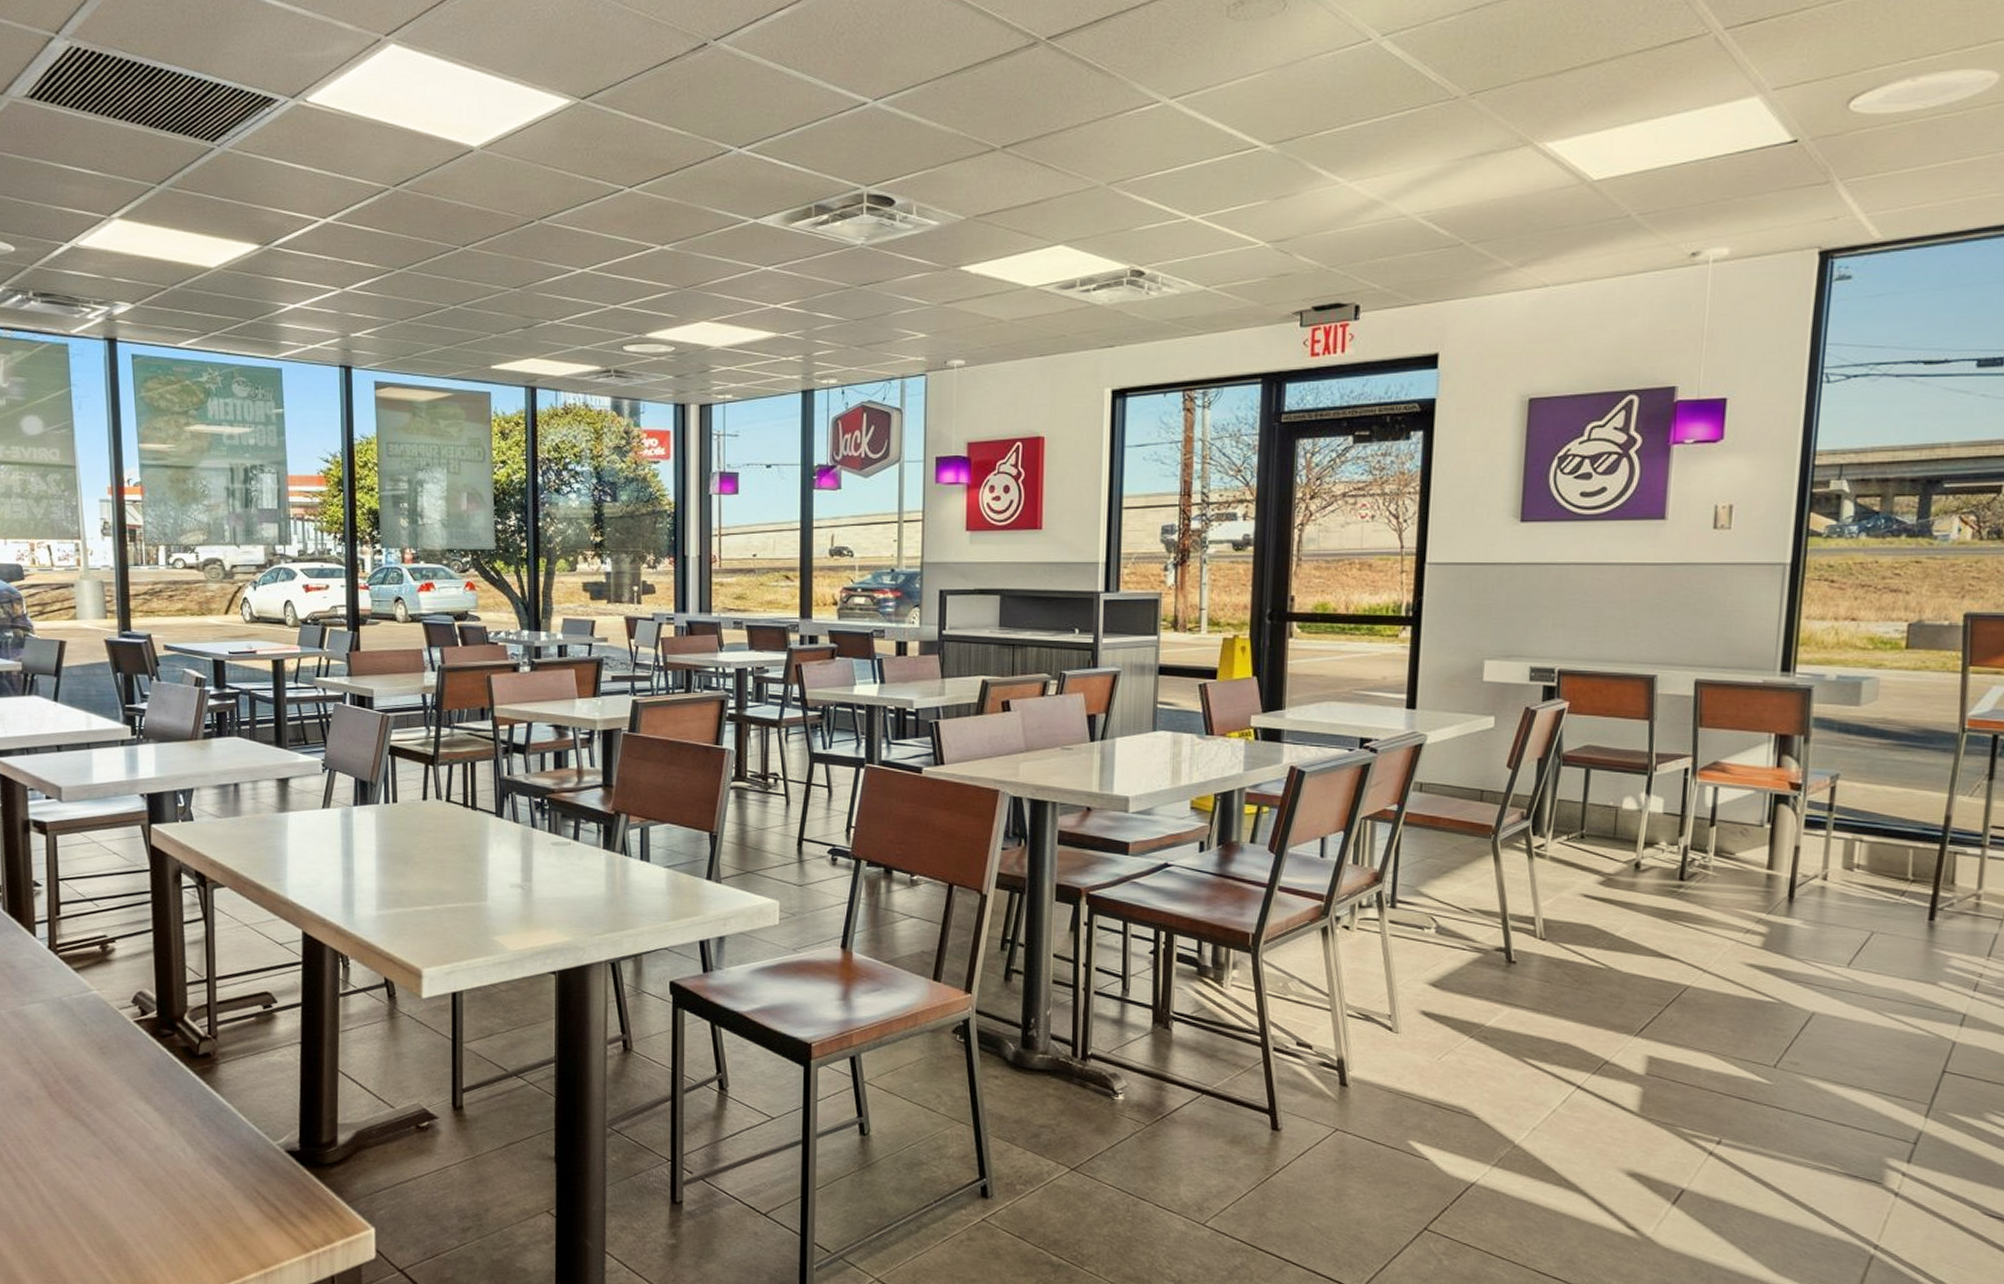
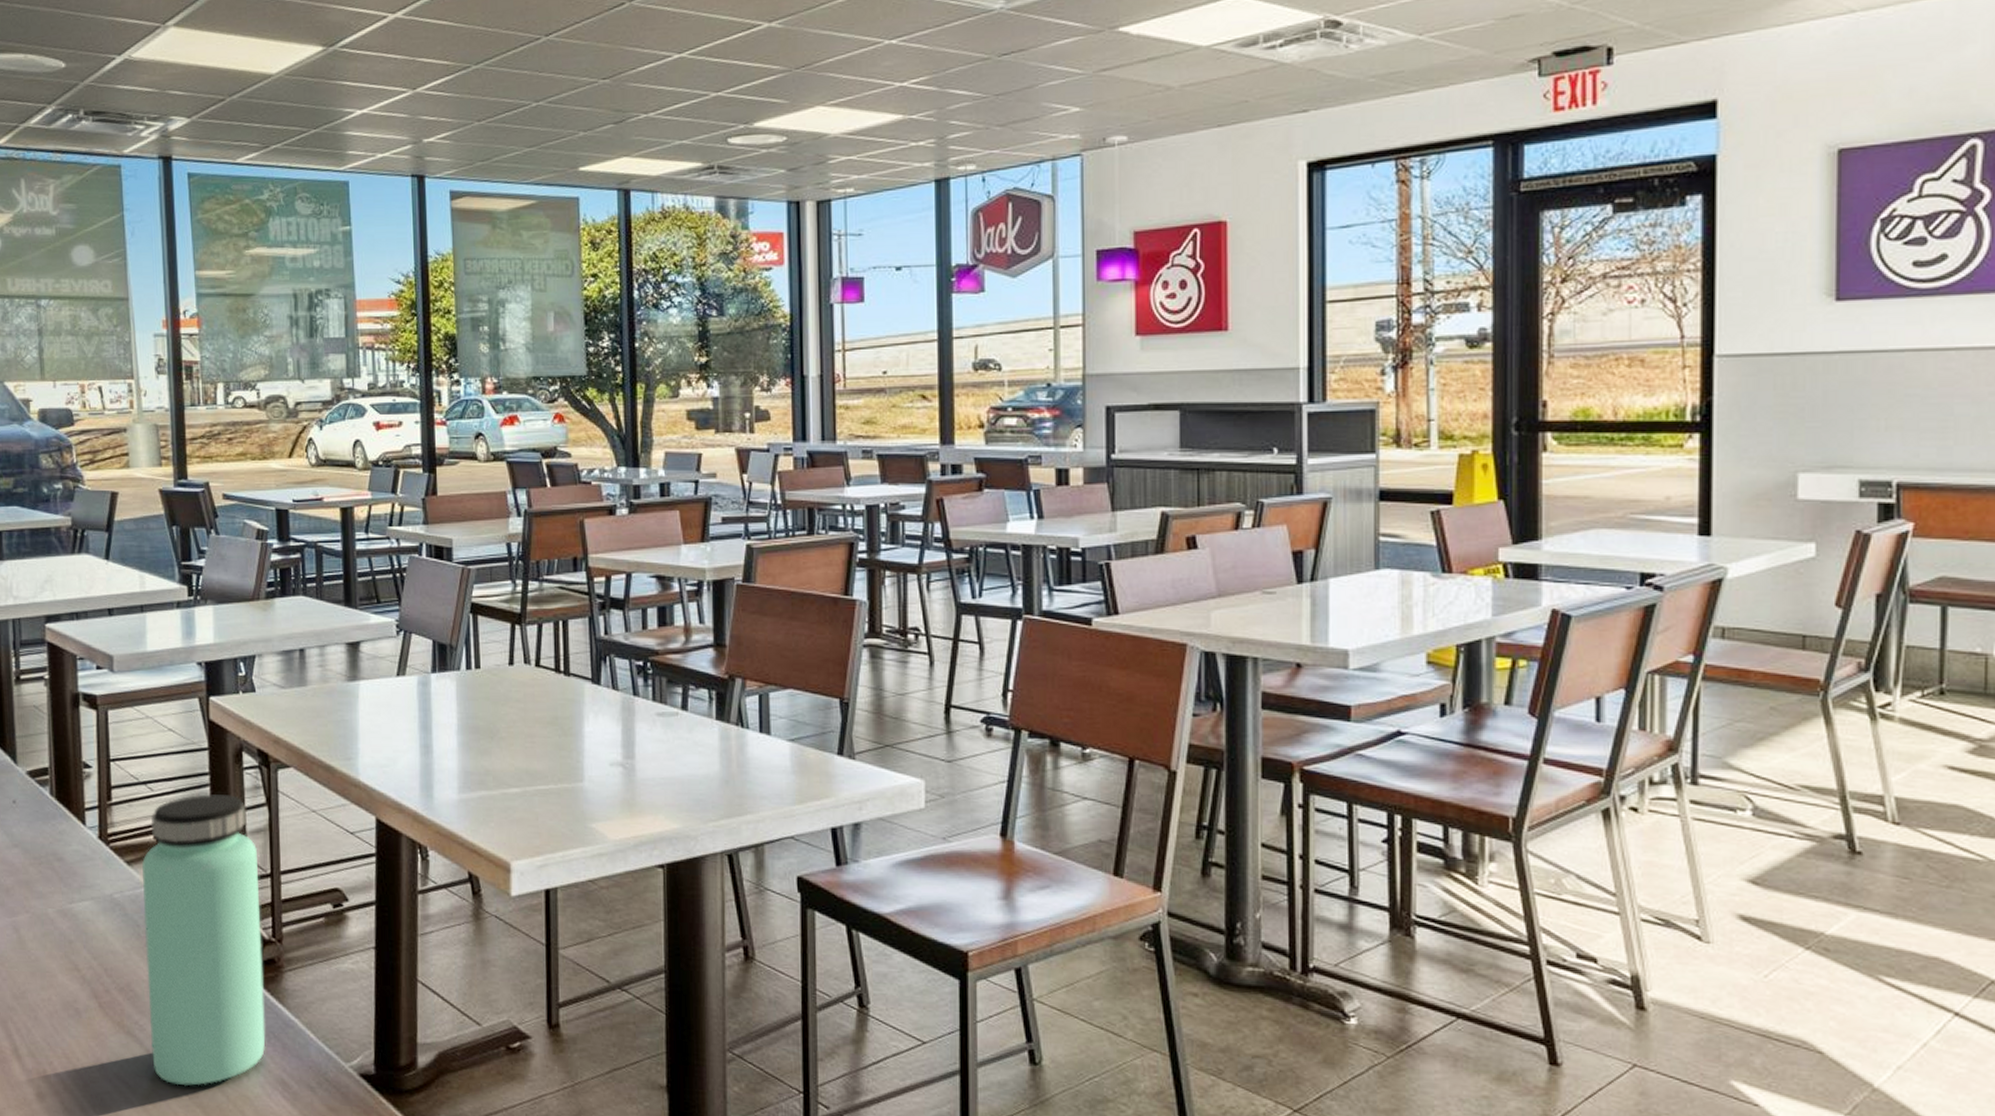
bottle: none [89,910,202,1163] -> present [142,794,266,1086]

